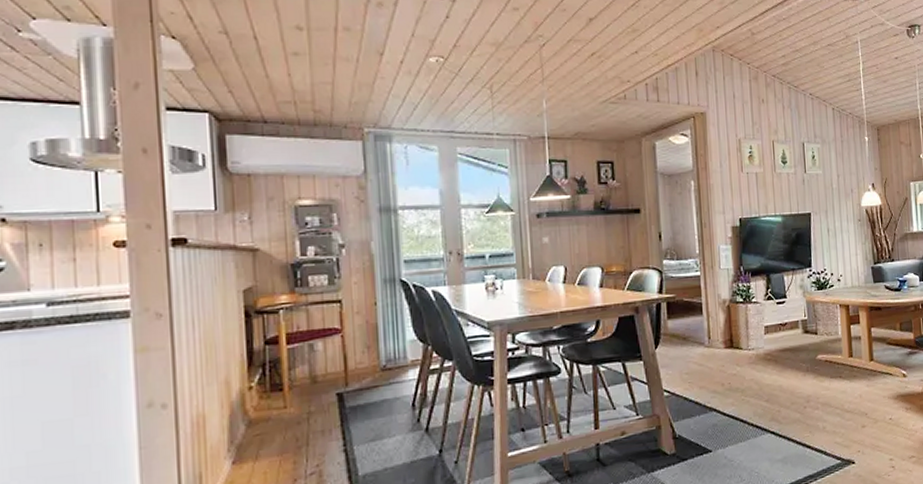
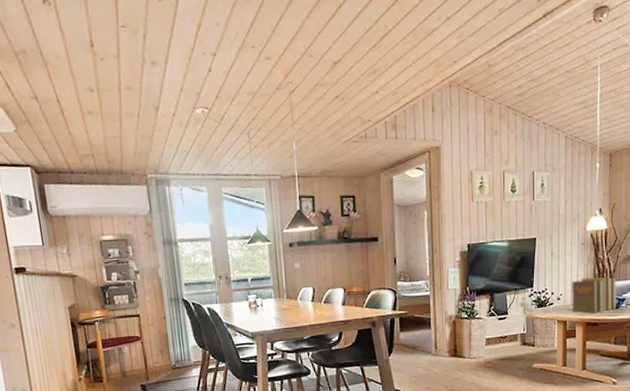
books: none [850,256,898,296] -> present [571,276,617,313]

